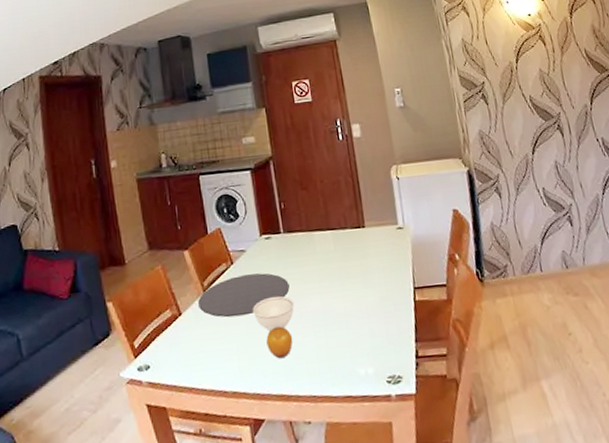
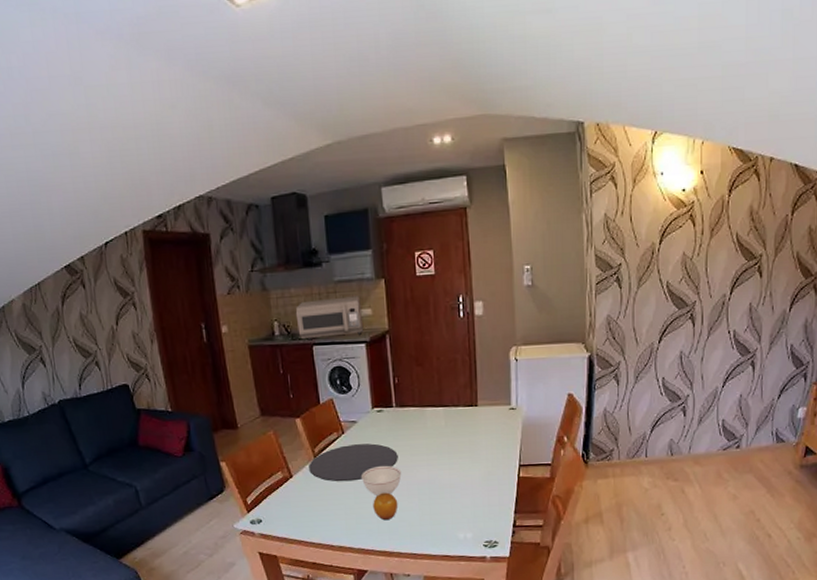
microwave: none [181,125,248,171] -> present [295,296,364,341]

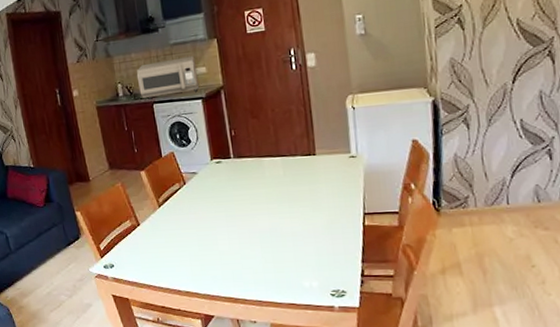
placemat: present [309,443,398,481] -> none [154,193,239,229]
bowl: present [360,465,402,497] -> none [203,214,243,244]
fruit: present [373,492,398,521] -> none [216,240,241,268]

